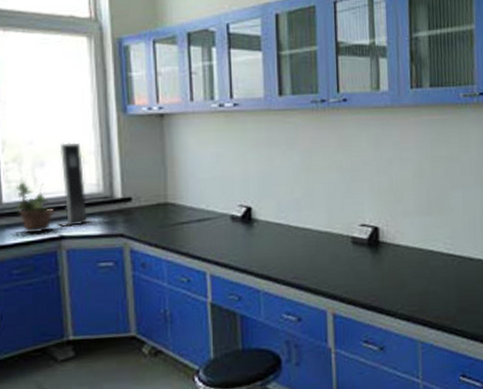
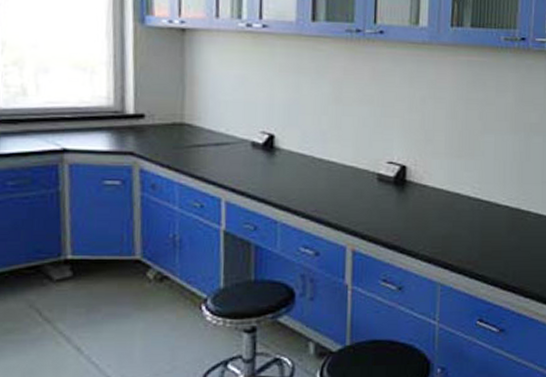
potted plant: present [15,182,55,234] -> none [13,88,59,144]
speaker: present [57,142,95,227] -> none [59,49,103,140]

